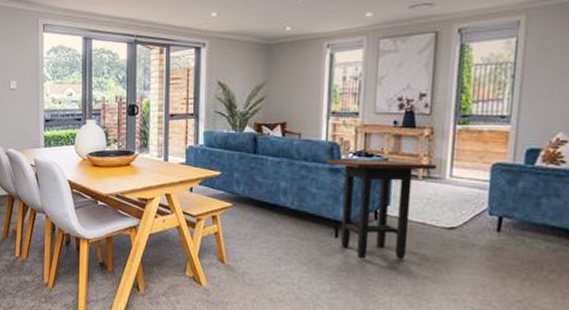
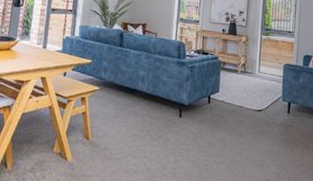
side table: present [328,159,436,259] -> none [176,54,250,135]

